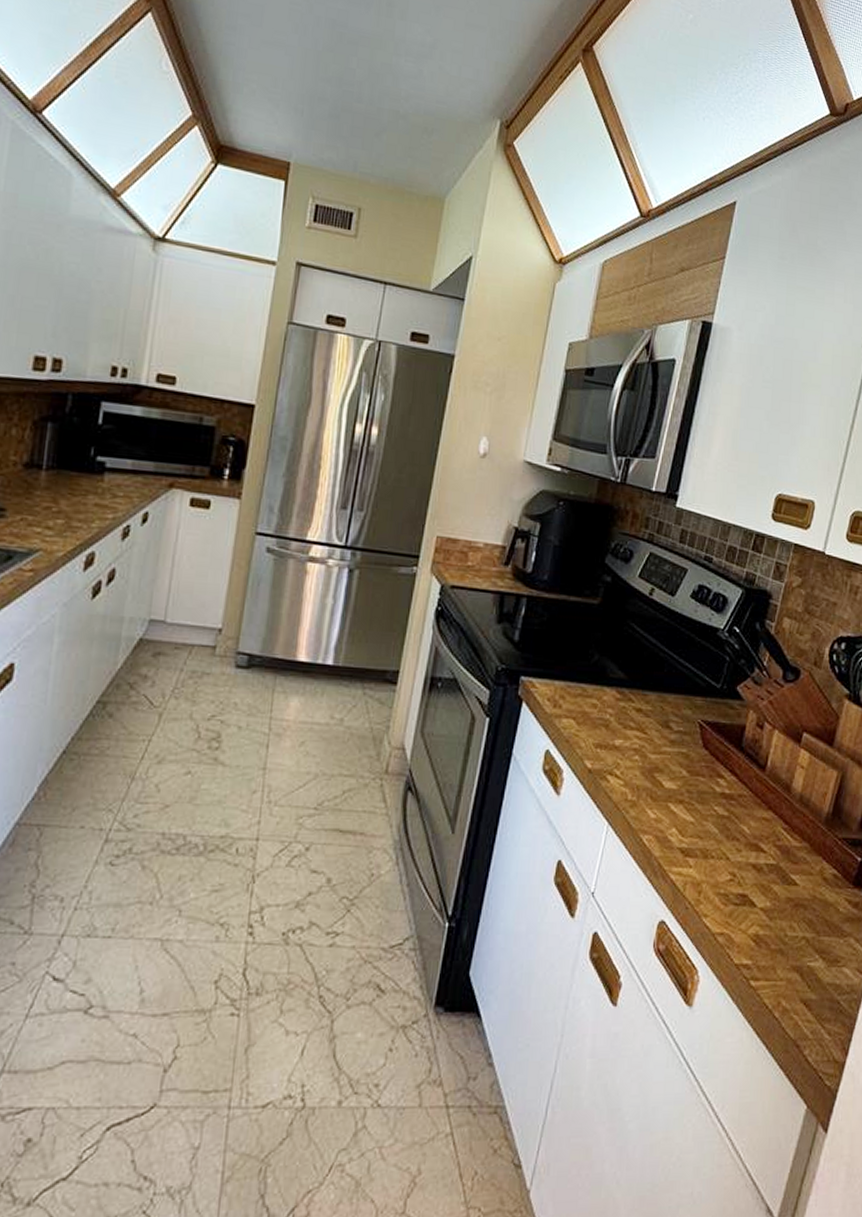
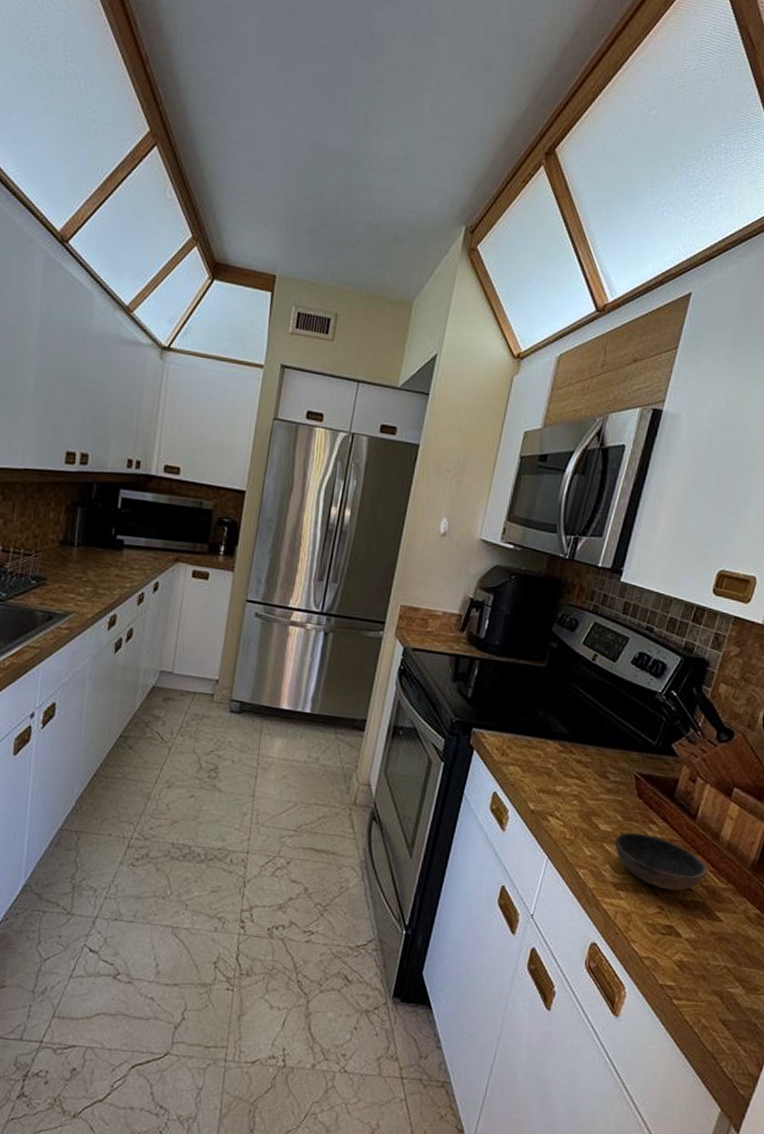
bowl: none [681,789,780,853] -> present [615,832,708,891]

